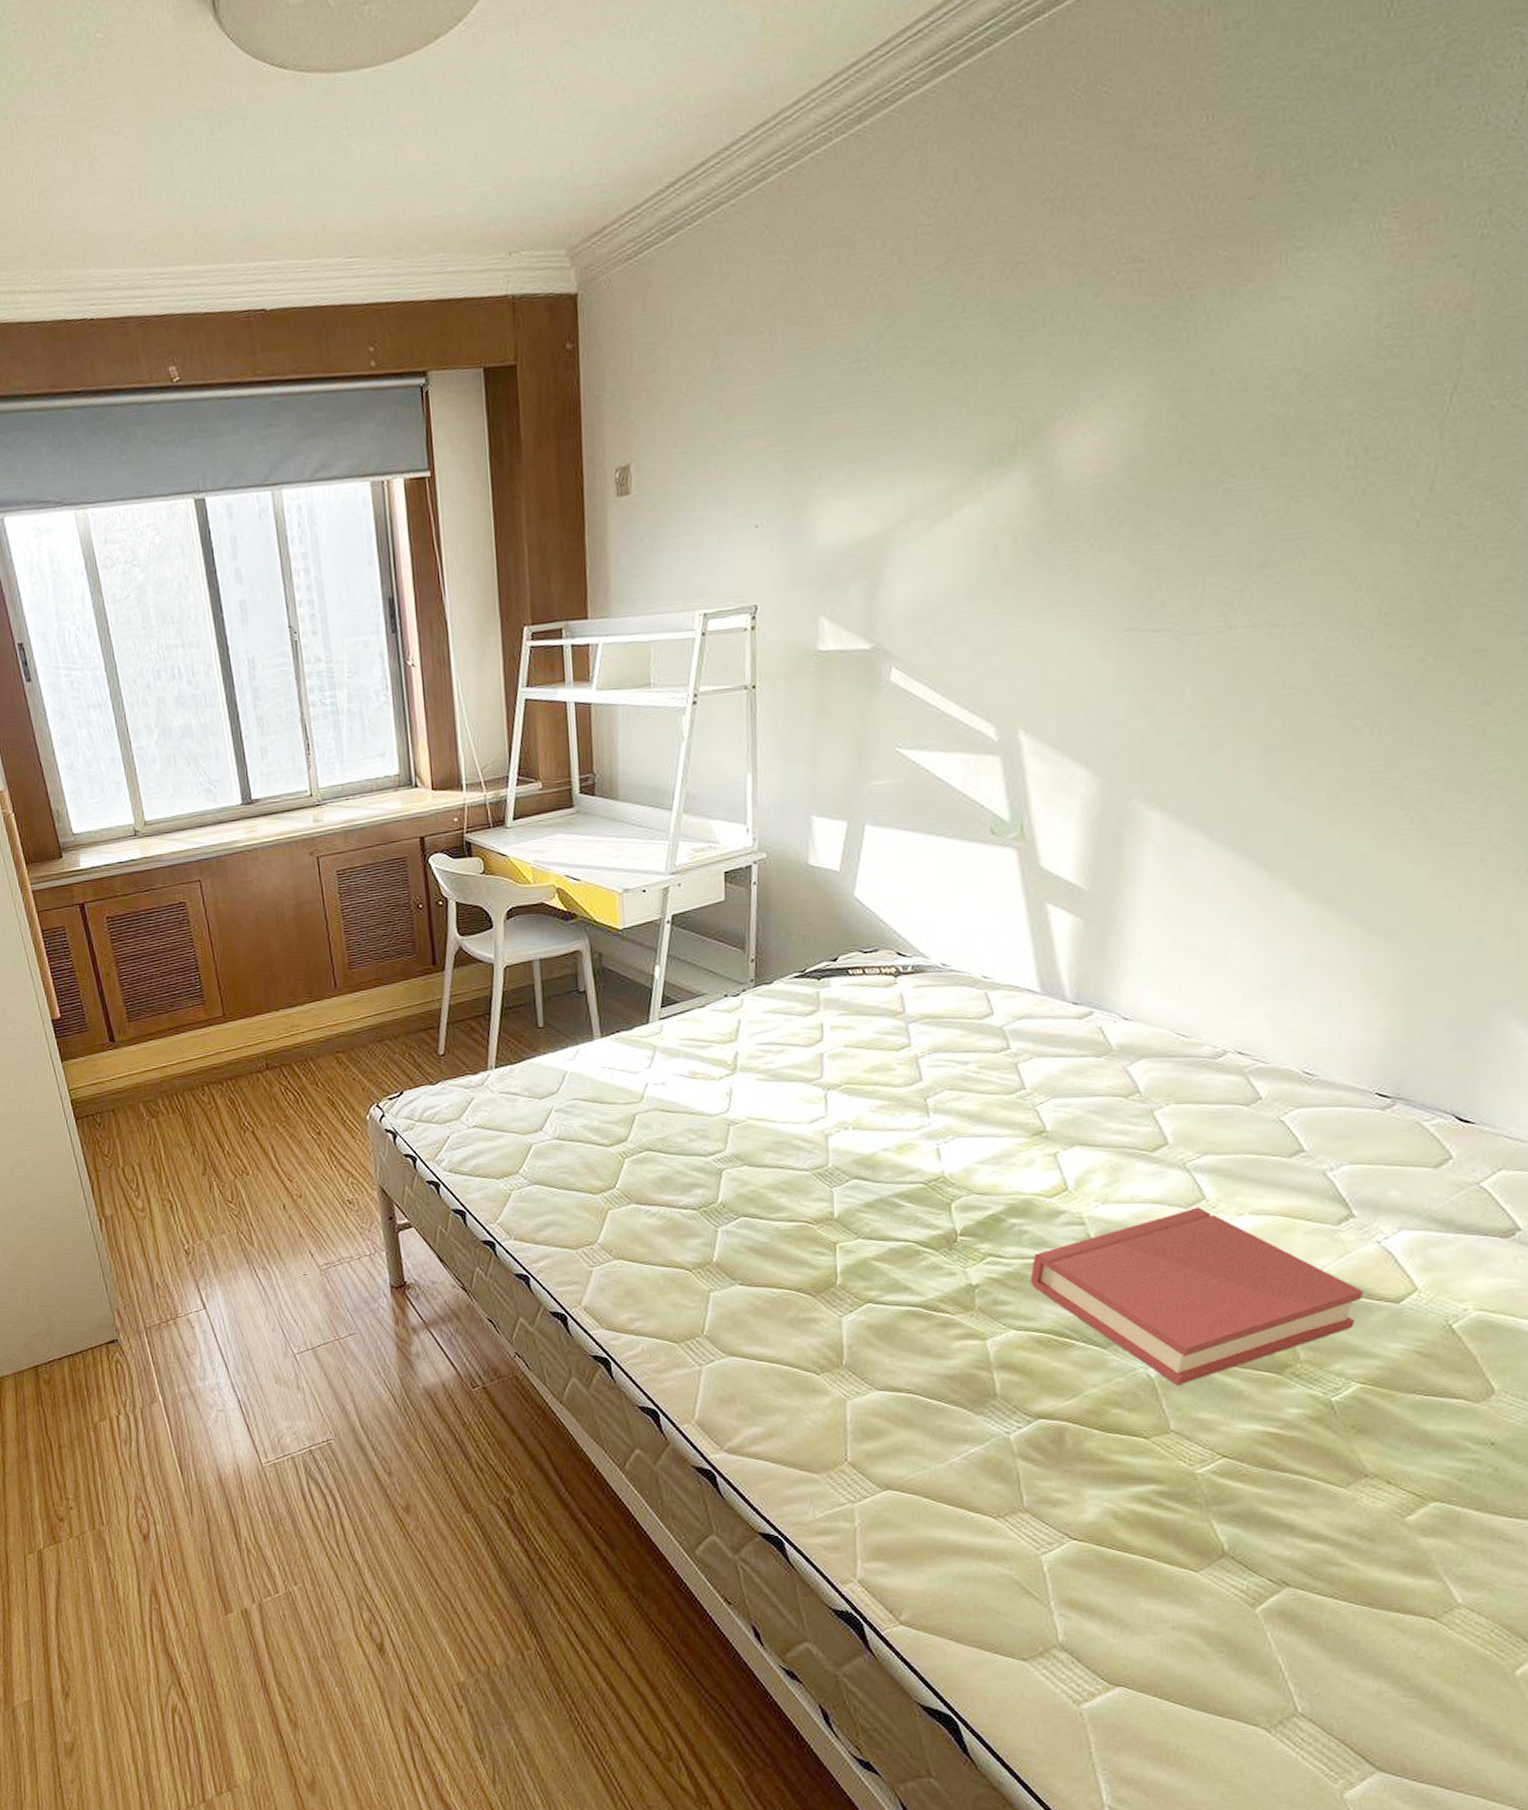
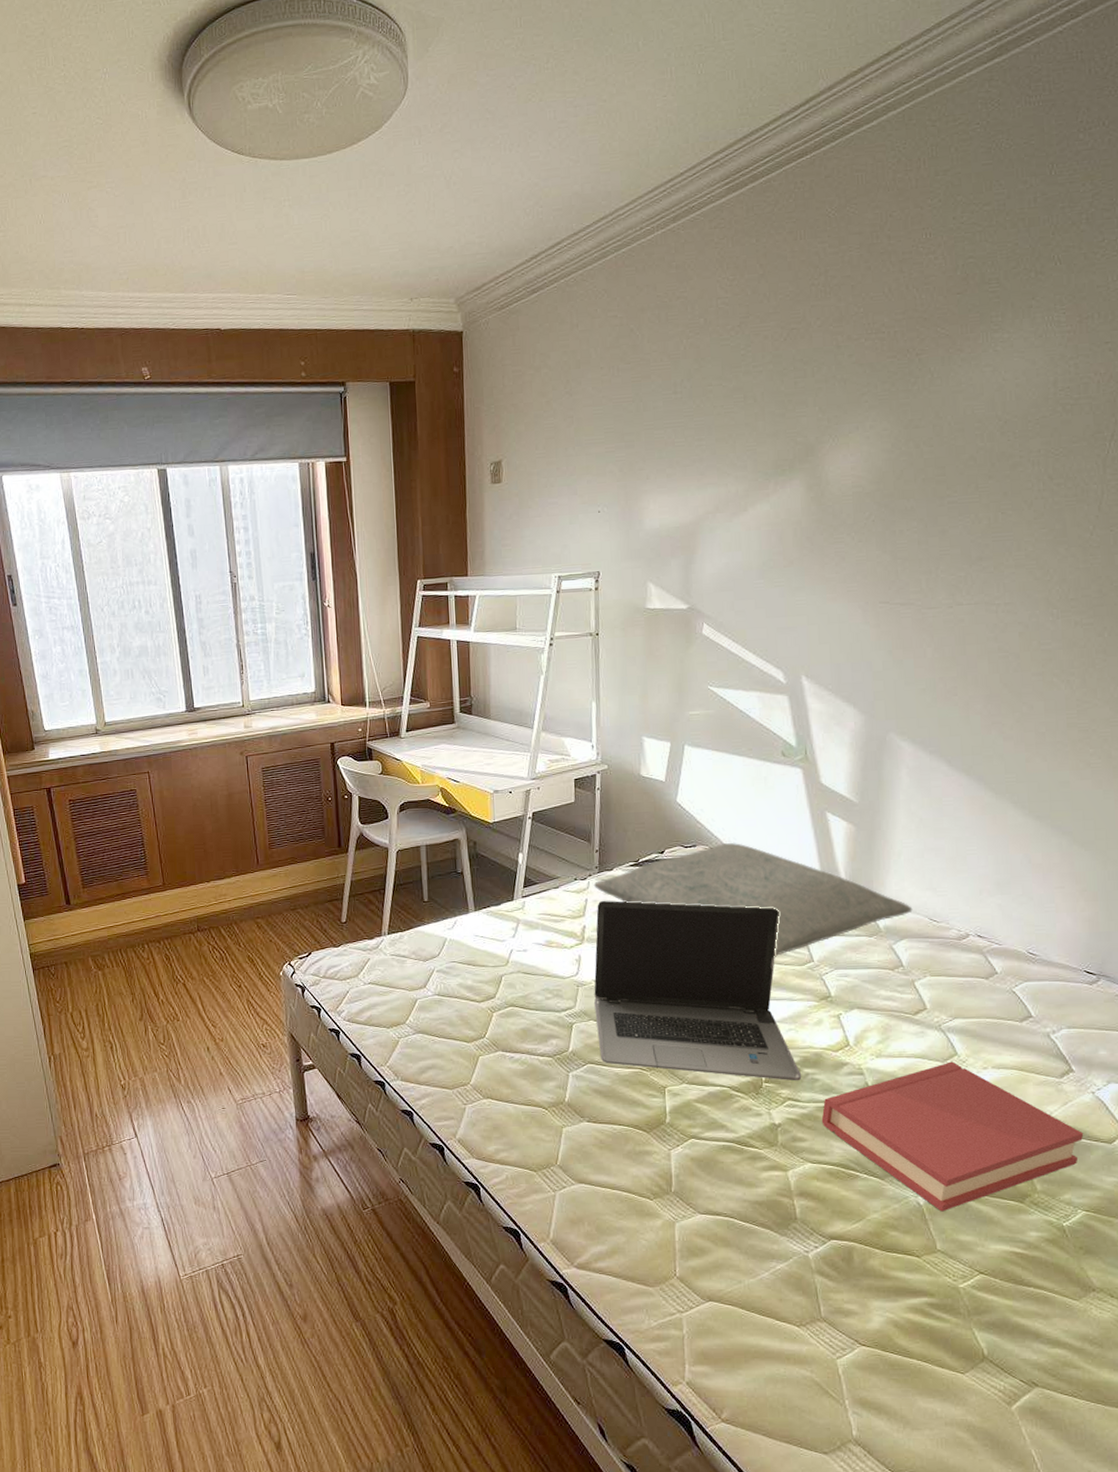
pillow: none [748,944,1155,1085] -> present [593,842,913,957]
laptop computer: none [748,1020,1007,1234] -> present [594,900,802,1081]

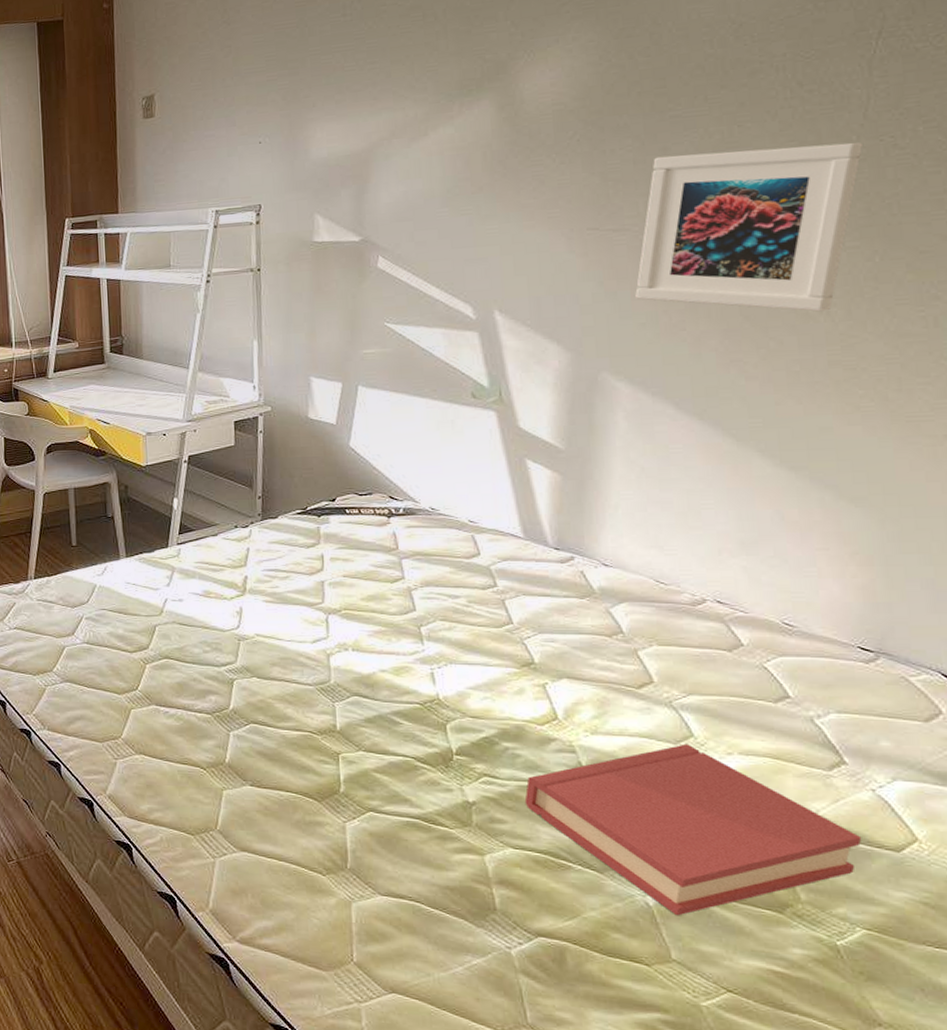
pillow: present [593,842,913,957] -> none [256,490,634,617]
laptop computer: present [594,900,802,1081] -> none [257,549,501,756]
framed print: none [917,531,1097,680] -> present [635,141,863,312]

